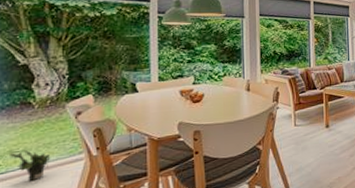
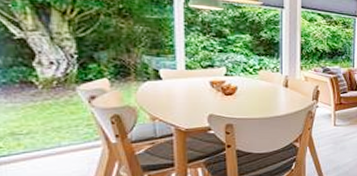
potted plant: present [10,150,50,182] -> none [12,133,61,166]

